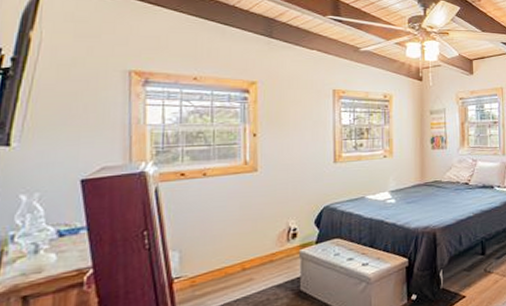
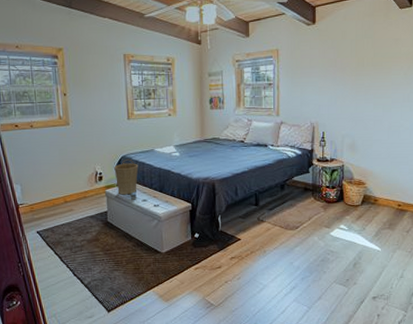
basket: none [313,209,345,255] -> present [114,158,139,195]

